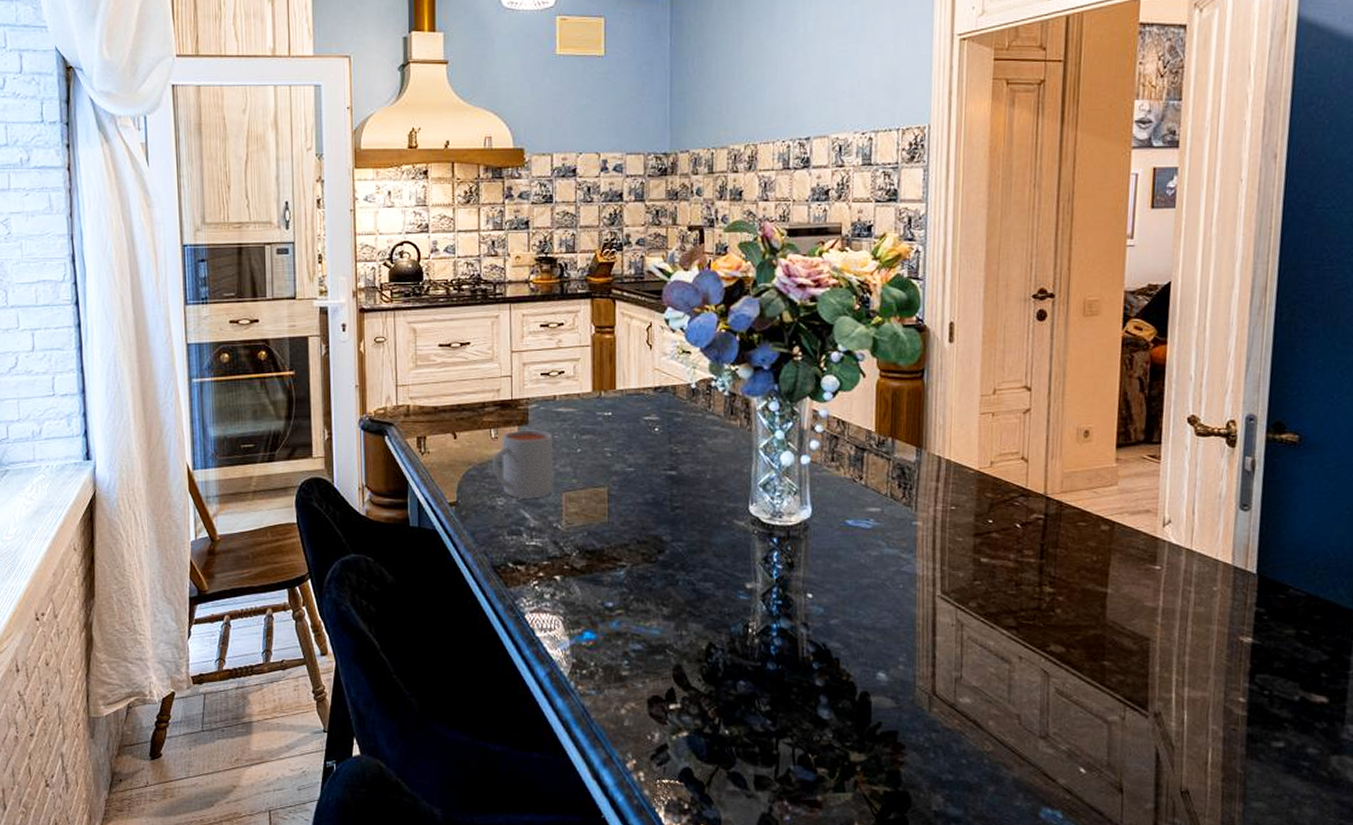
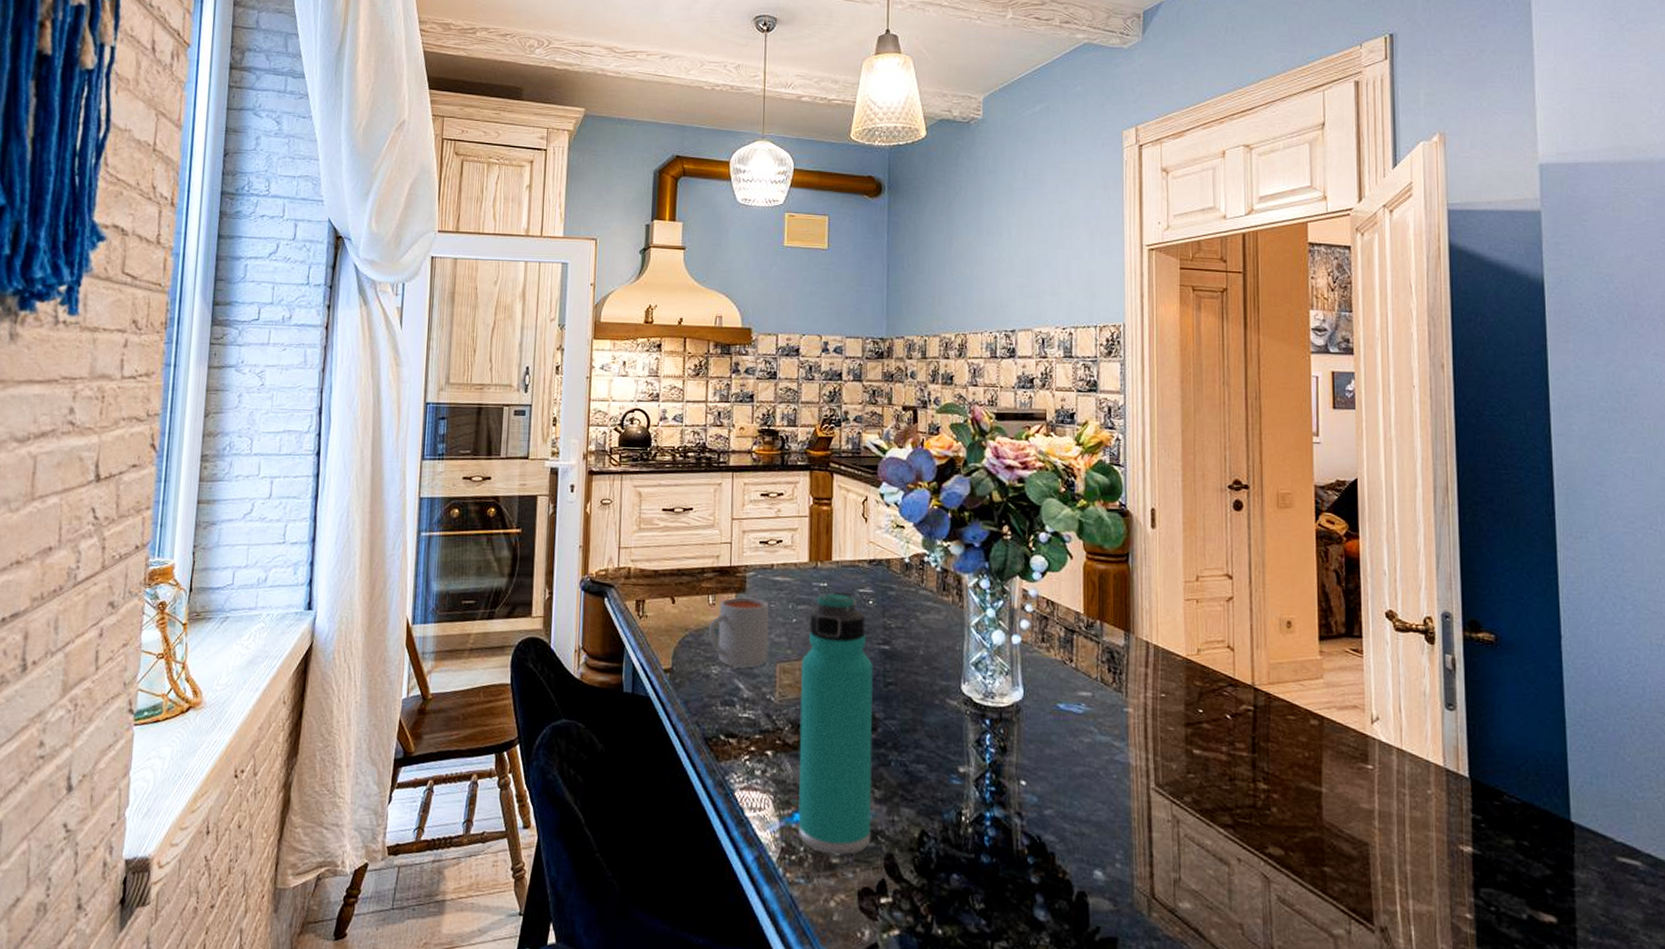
thermos bottle: none [586,420,661,668] -> present [797,591,874,855]

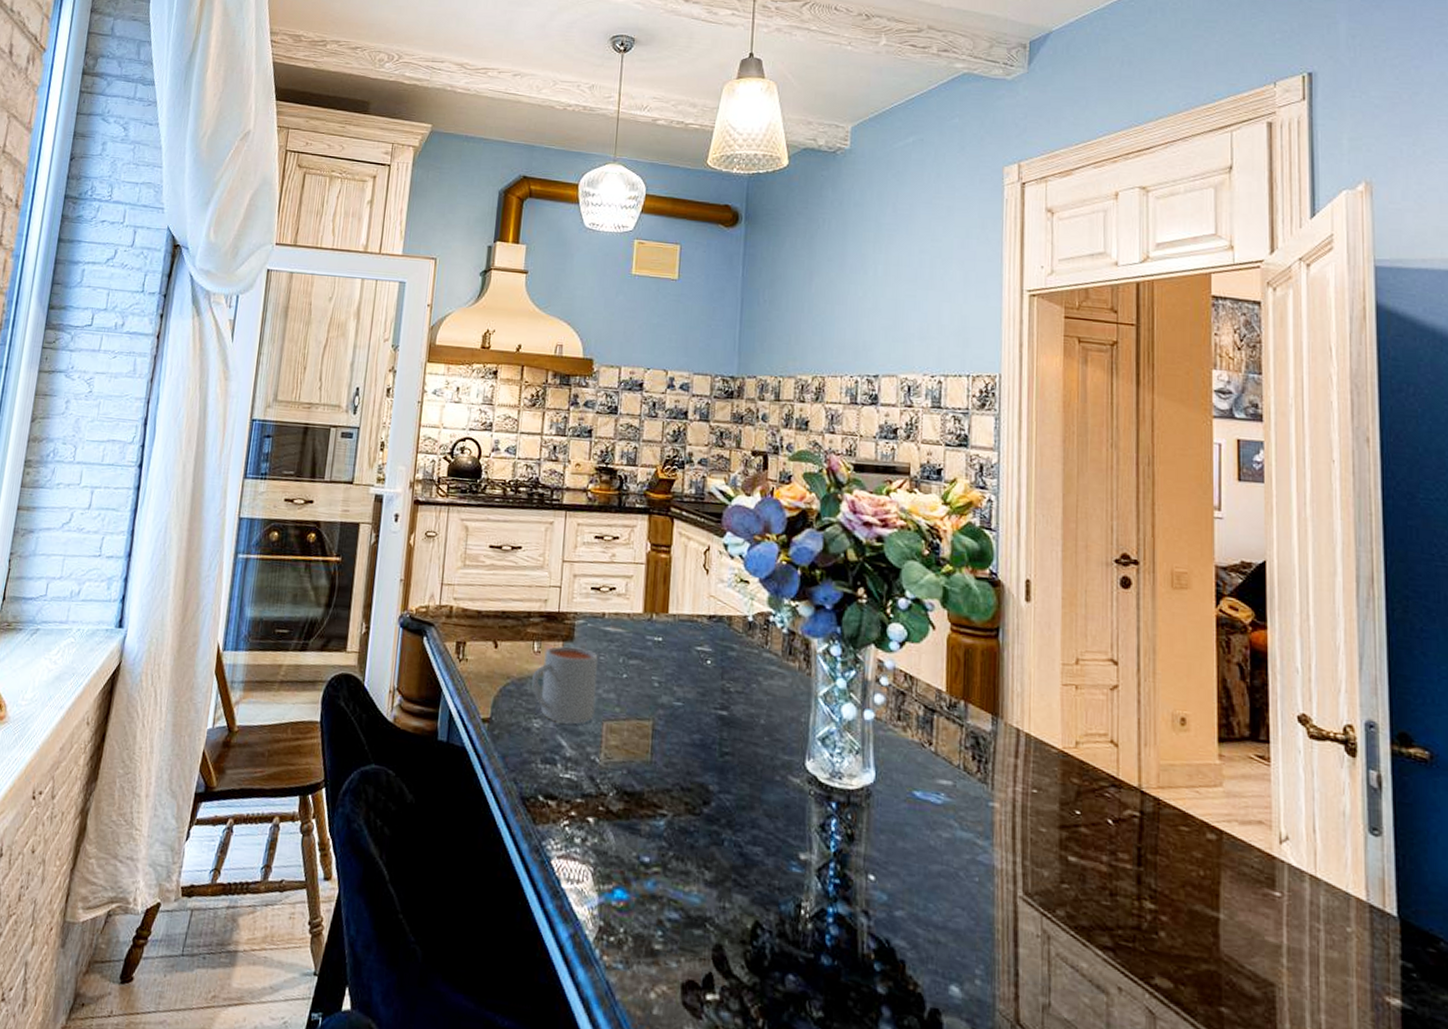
thermos bottle: present [797,591,874,855] -> none [618,647,709,941]

